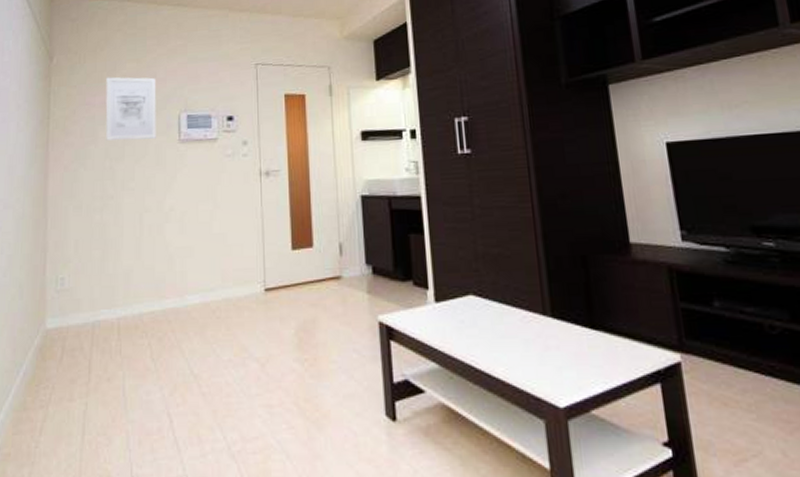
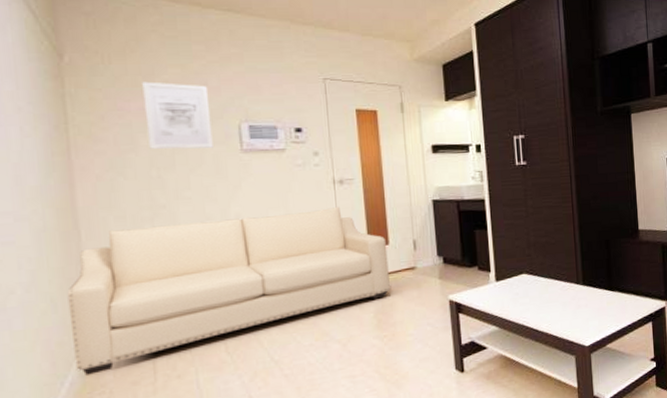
sofa: none [30,200,313,366] -> present [67,206,390,375]

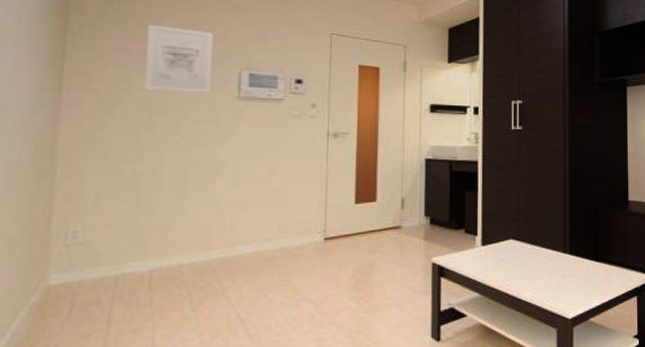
sofa: present [67,206,390,375] -> none [22,159,374,325]

